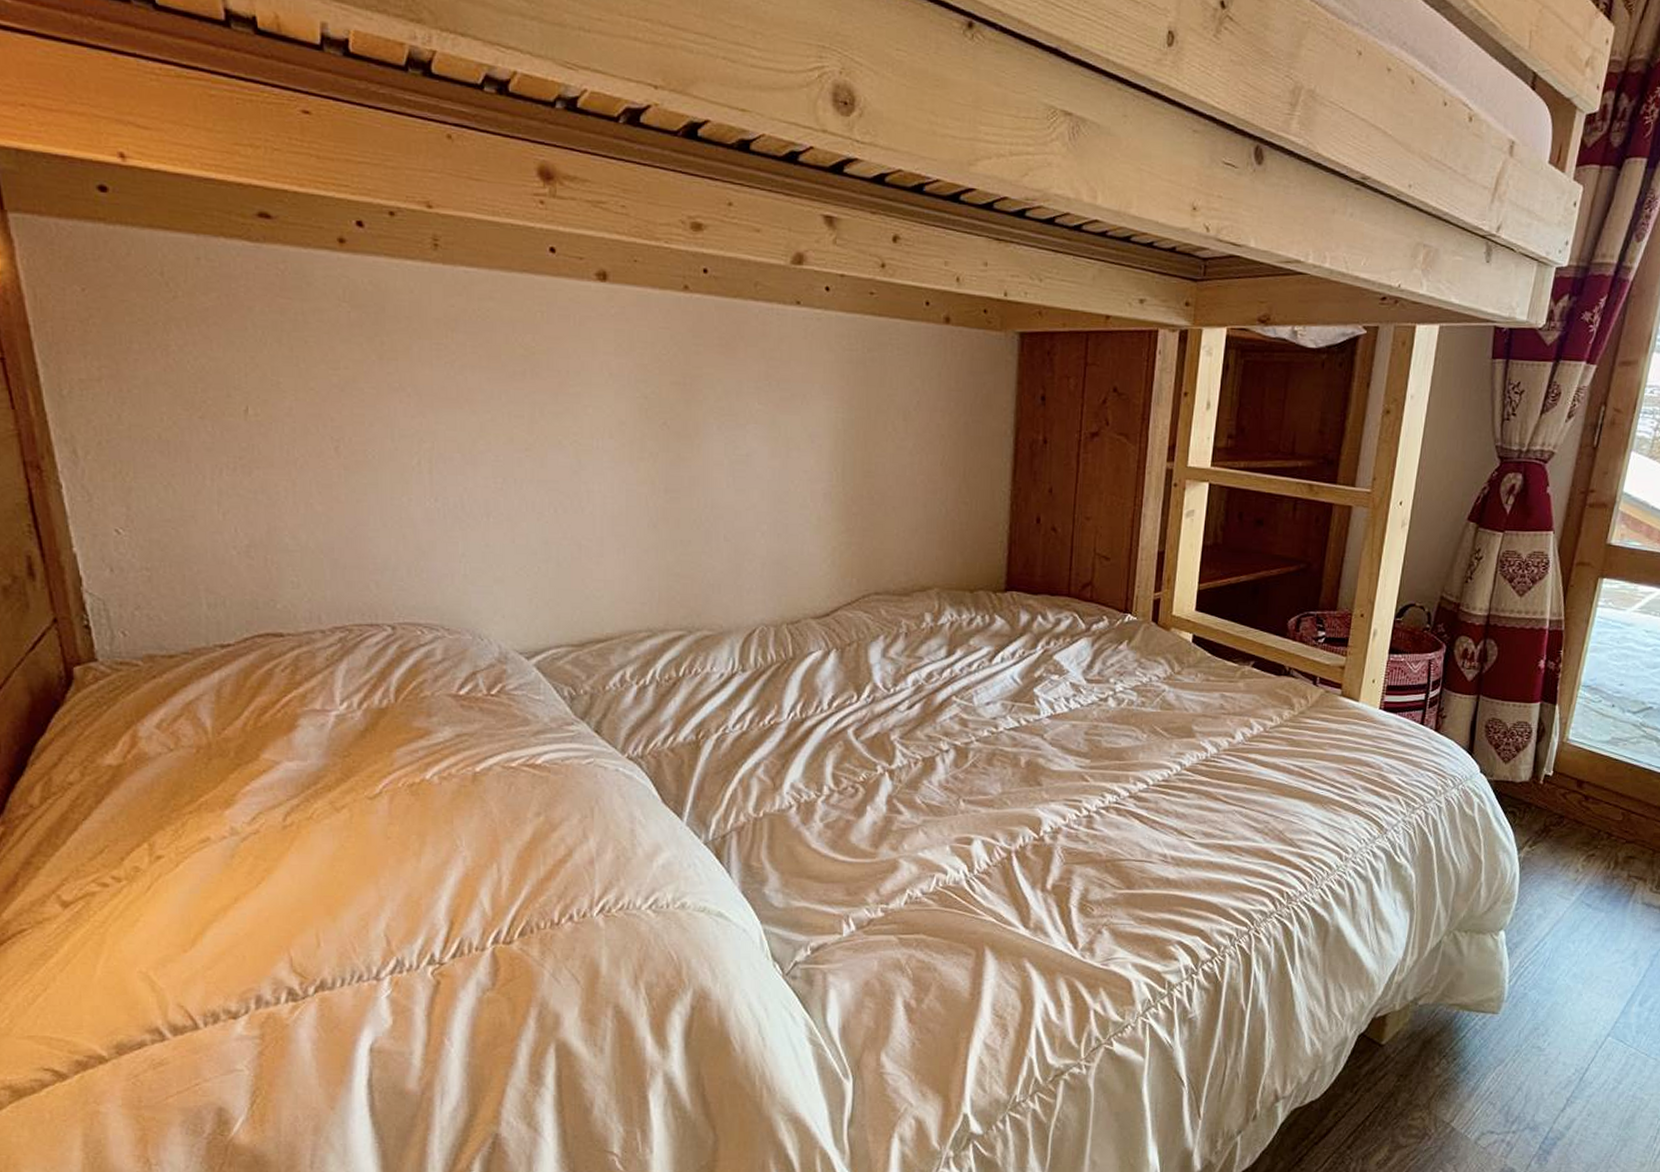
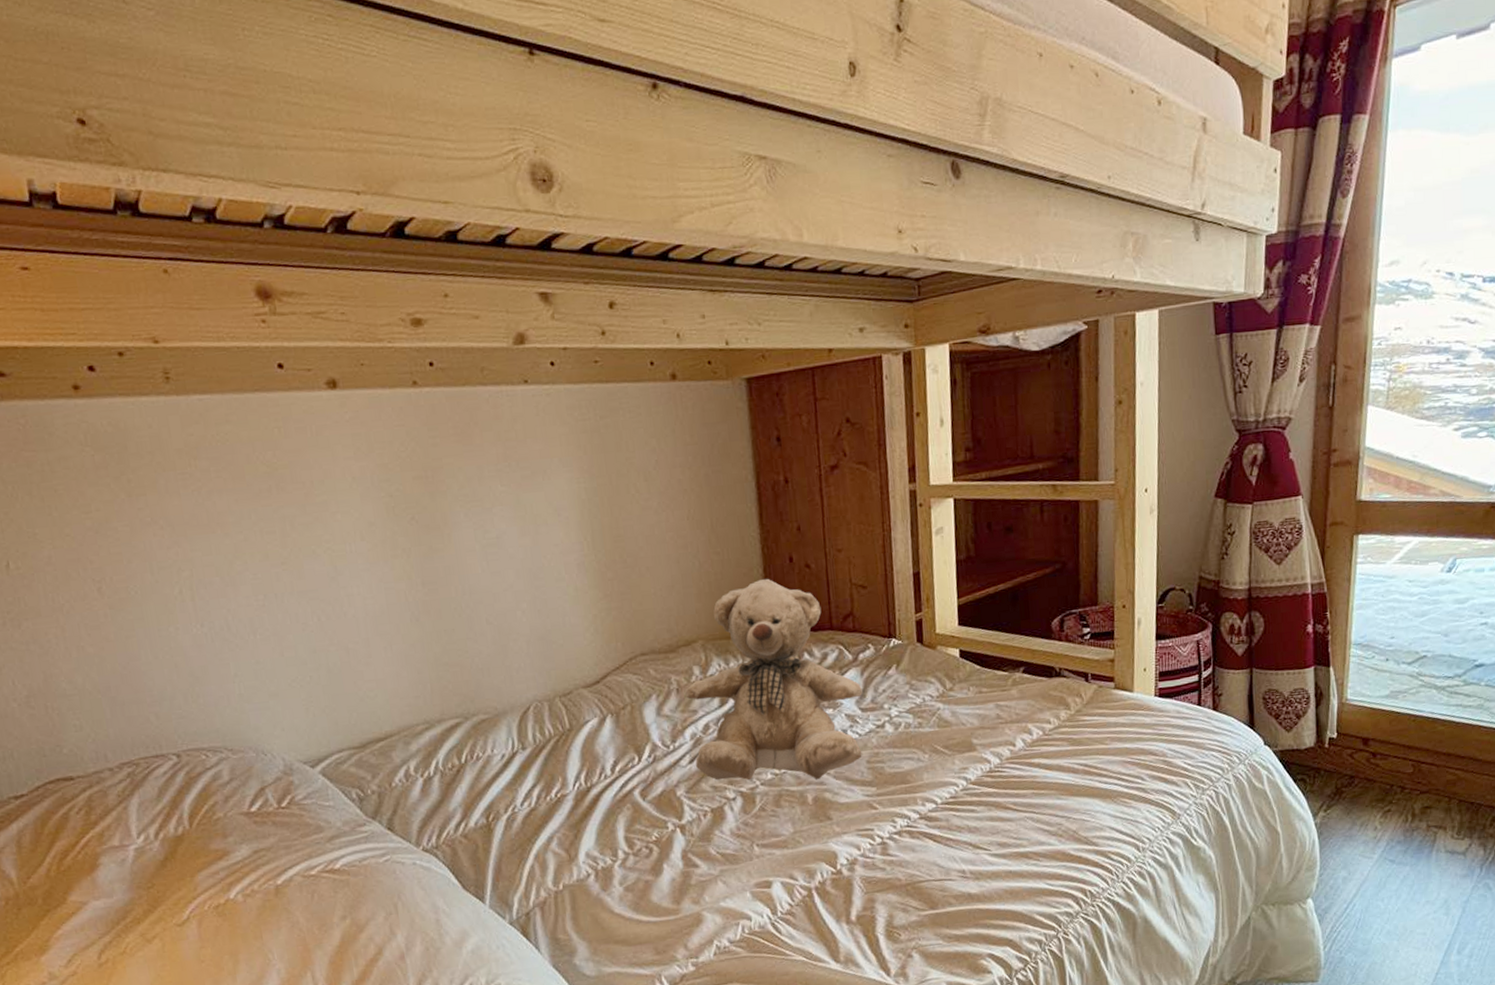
teddy bear: none [913,535,1091,744] -> present [685,578,863,781]

